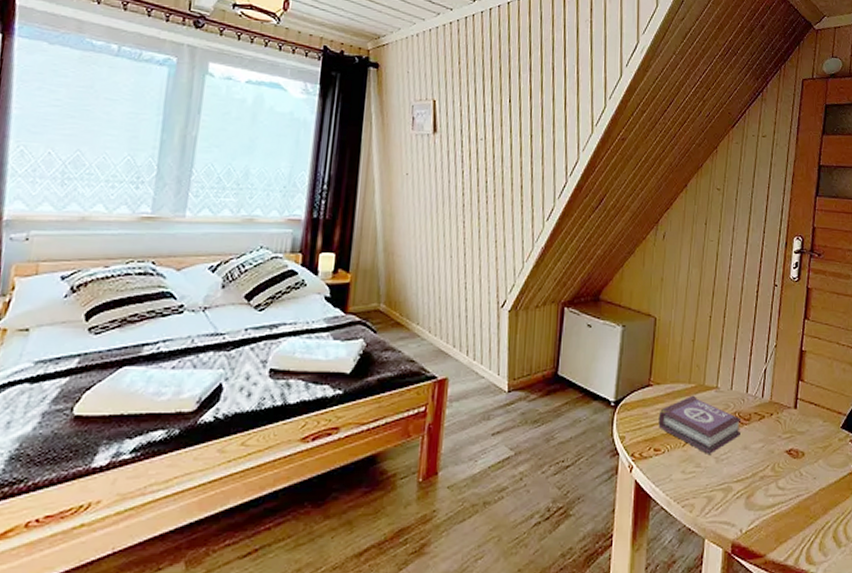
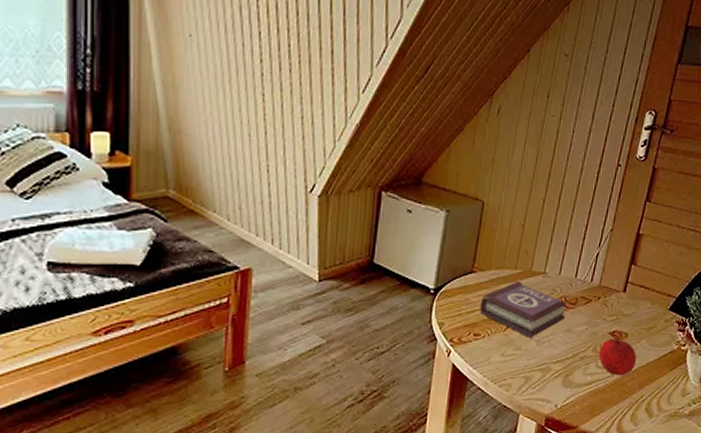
apple: none [778,456,816,499] -> present [598,337,637,376]

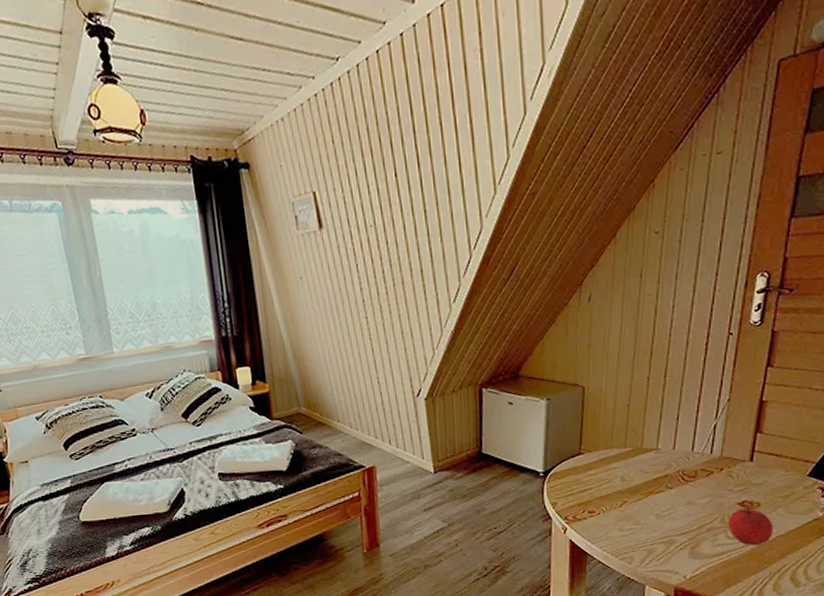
book: present [480,281,568,338] -> none [592,458,686,512]

